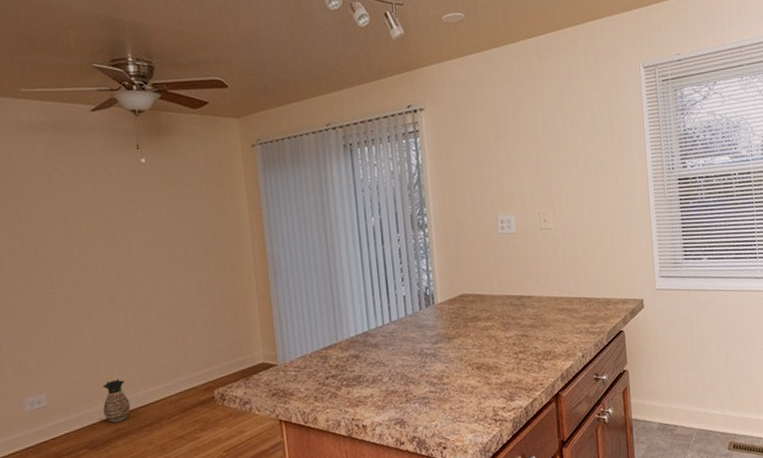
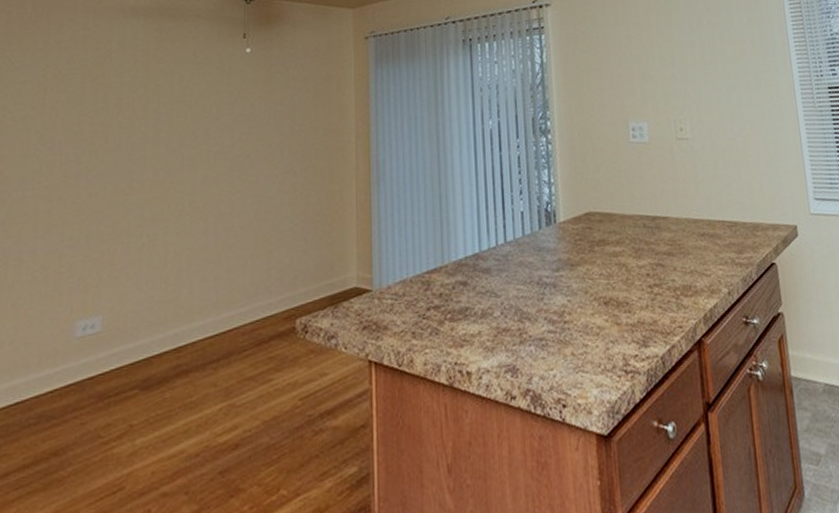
ceramic jug: present [103,379,131,424] -> none [165,301,197,357]

